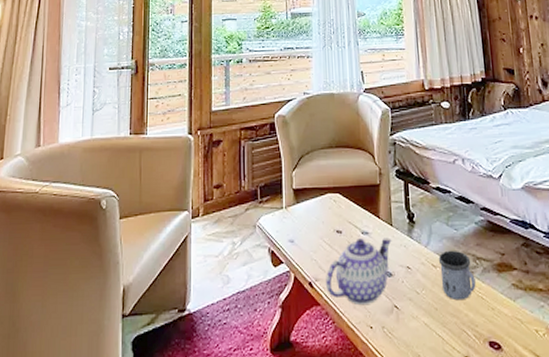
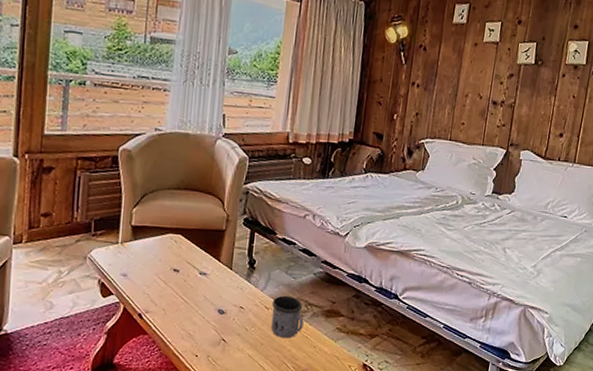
teapot: present [326,237,392,306] -> none [156,278,229,337]

